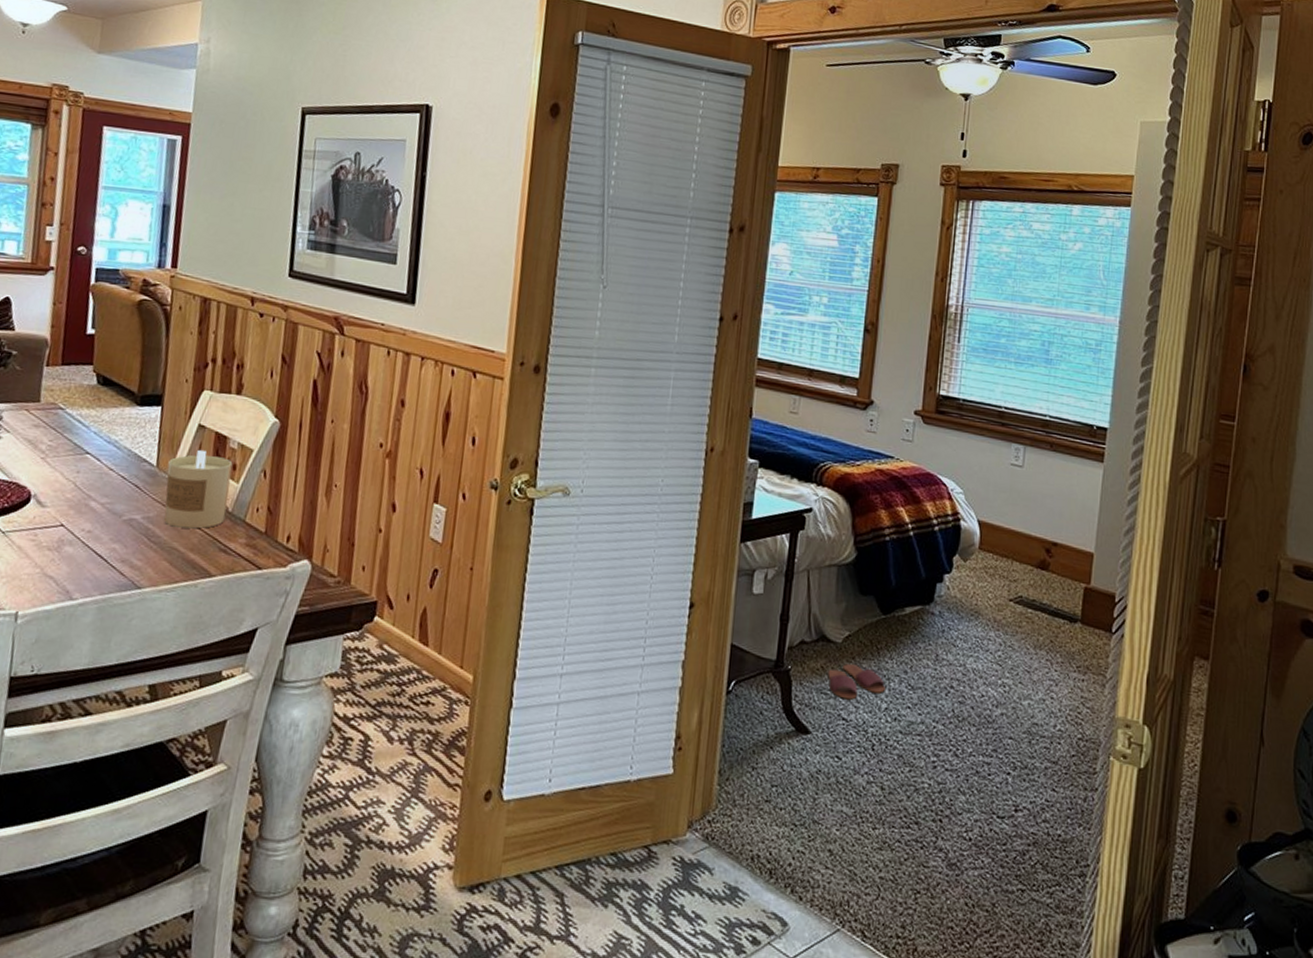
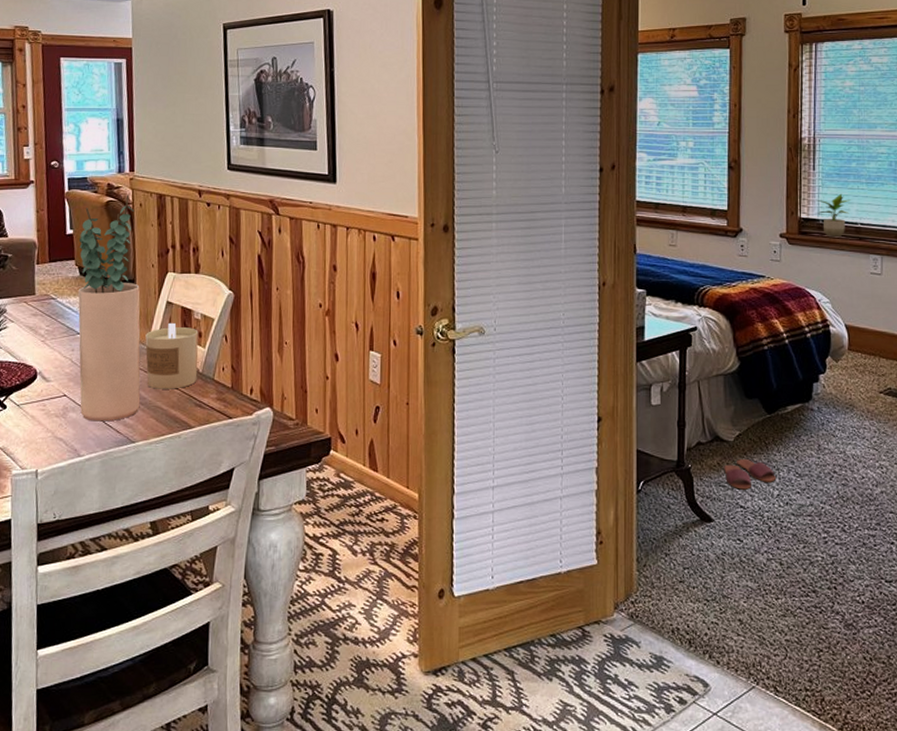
vase: none [78,294,172,561] -> present [78,195,141,422]
potted plant: none [957,371,997,421] -> present [816,193,852,238]

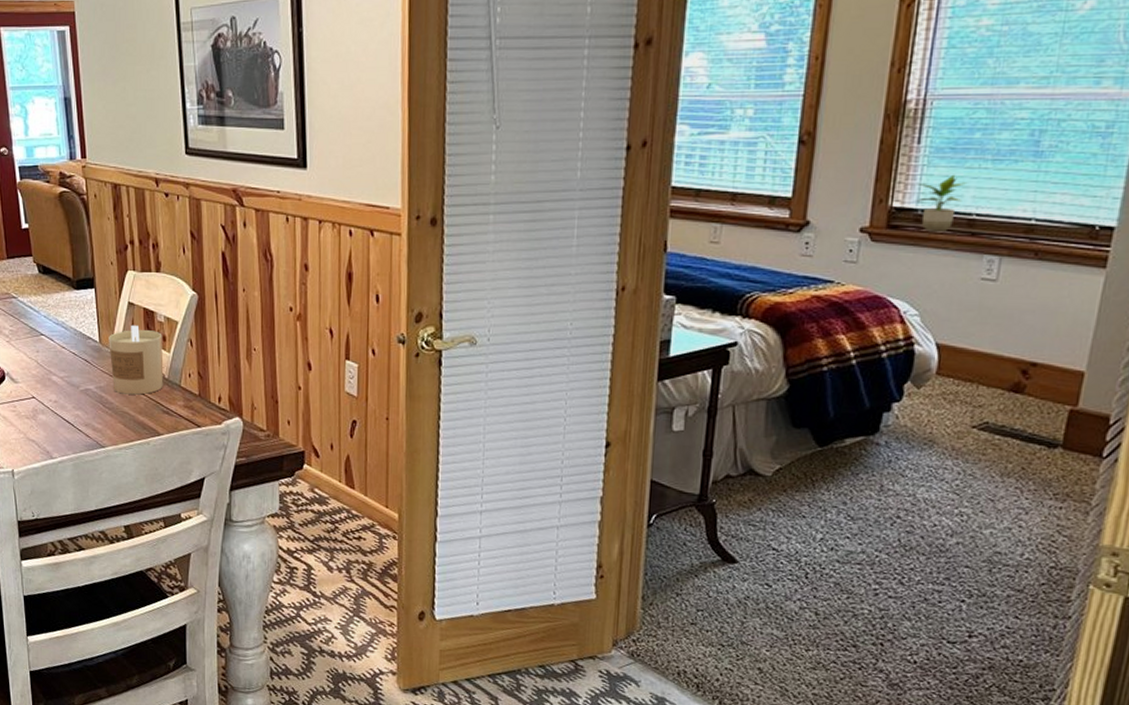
vase: present [78,195,141,422] -> none [36,184,108,425]
slippers: present [724,458,776,490] -> none [756,495,821,531]

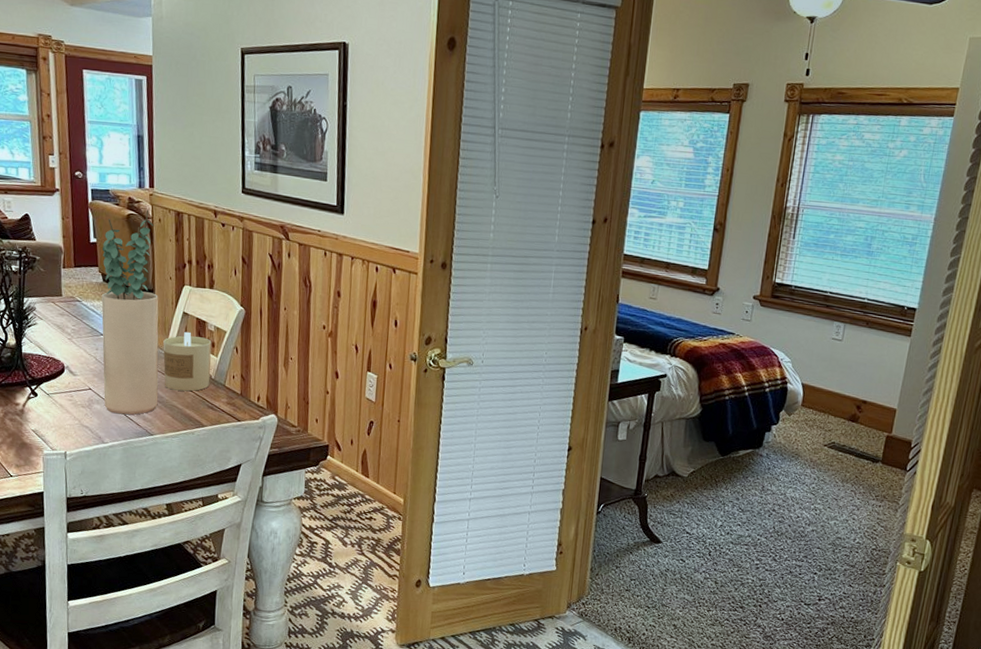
vase: none [36,184,108,425] -> present [101,209,159,415]
potted plant: present [914,174,968,233] -> none [790,262,825,304]

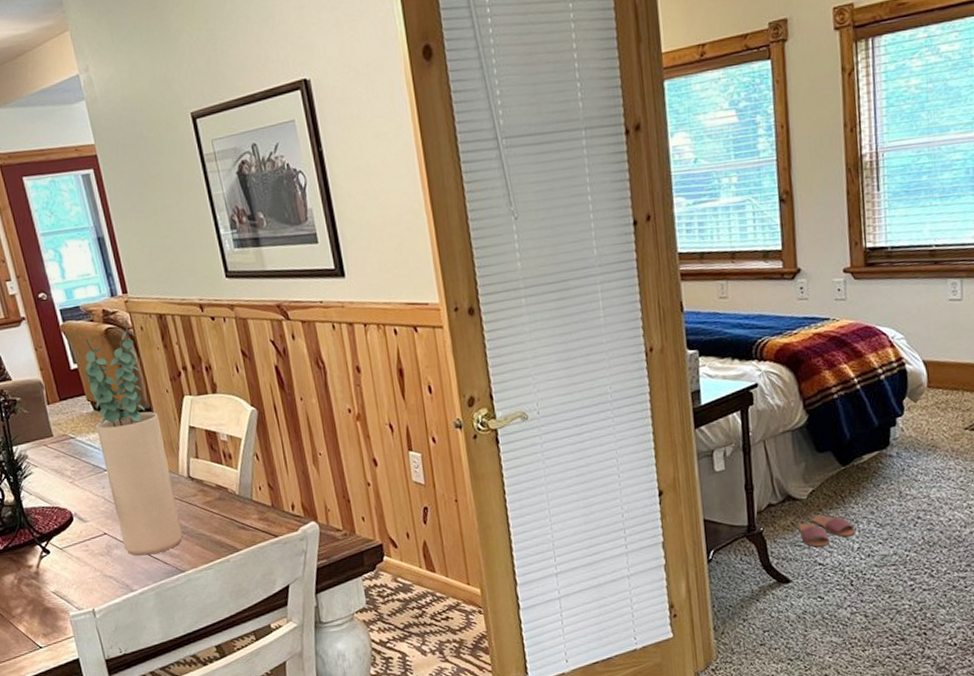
candle: present [163,332,212,392] -> none [174,448,236,517]
slippers: none [676,492,721,519] -> present [798,514,855,547]

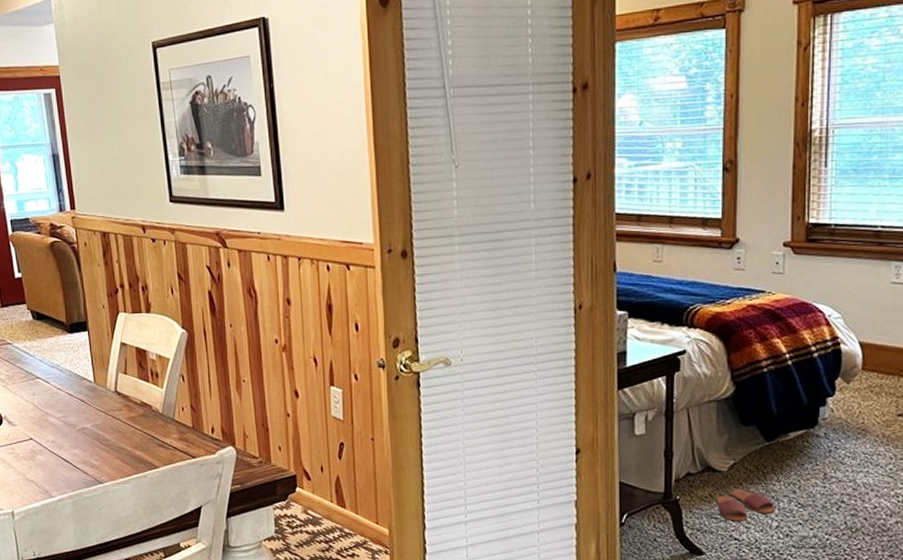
vase: present [85,319,183,556] -> none [28,234,105,463]

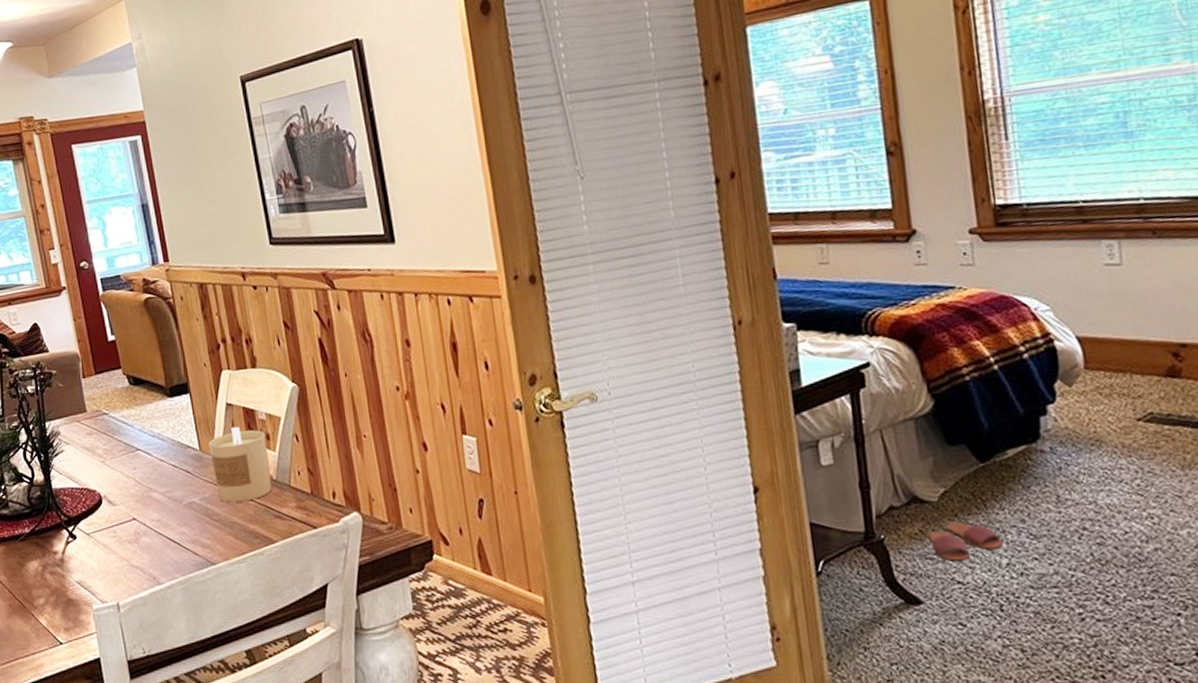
candle: none [103,365,158,431] -> present [209,427,272,503]

